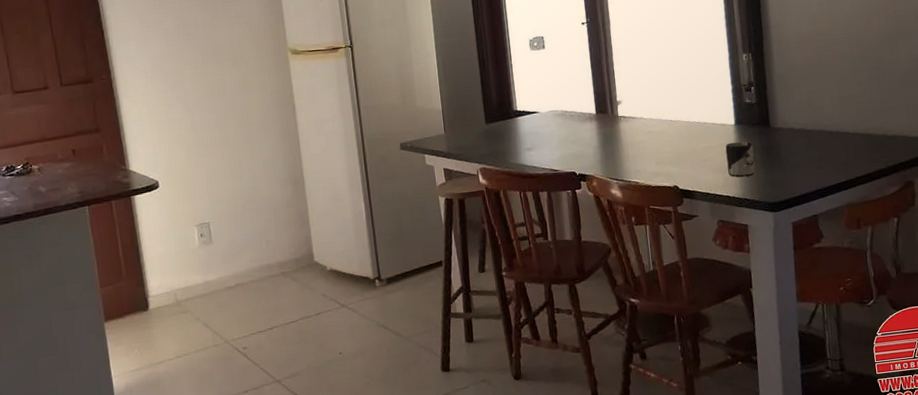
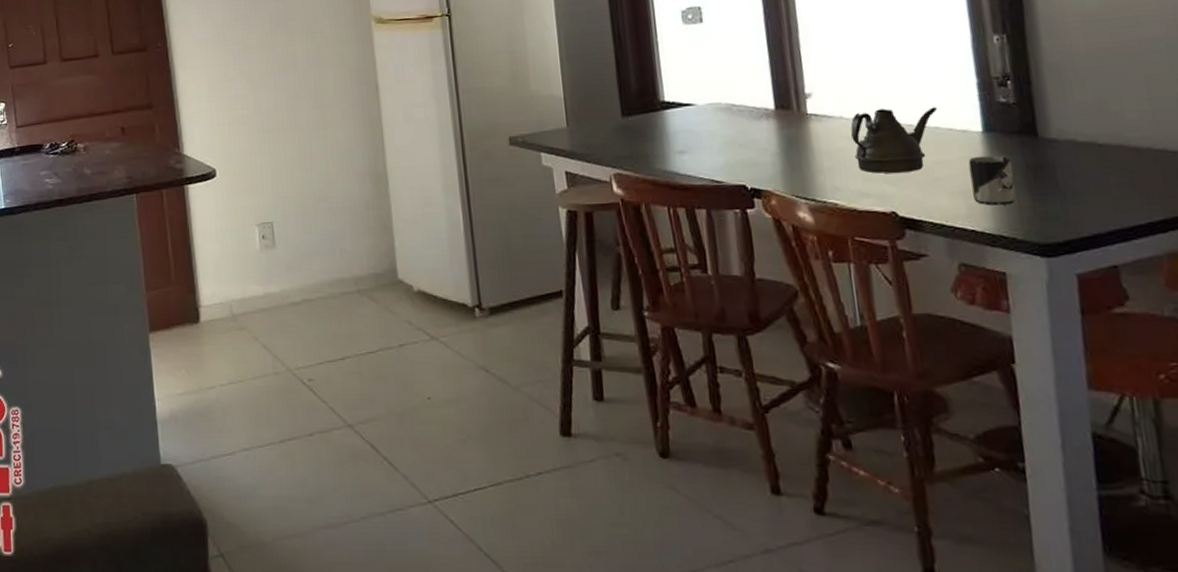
teapot: none [648,108,706,158] -> present [850,107,938,174]

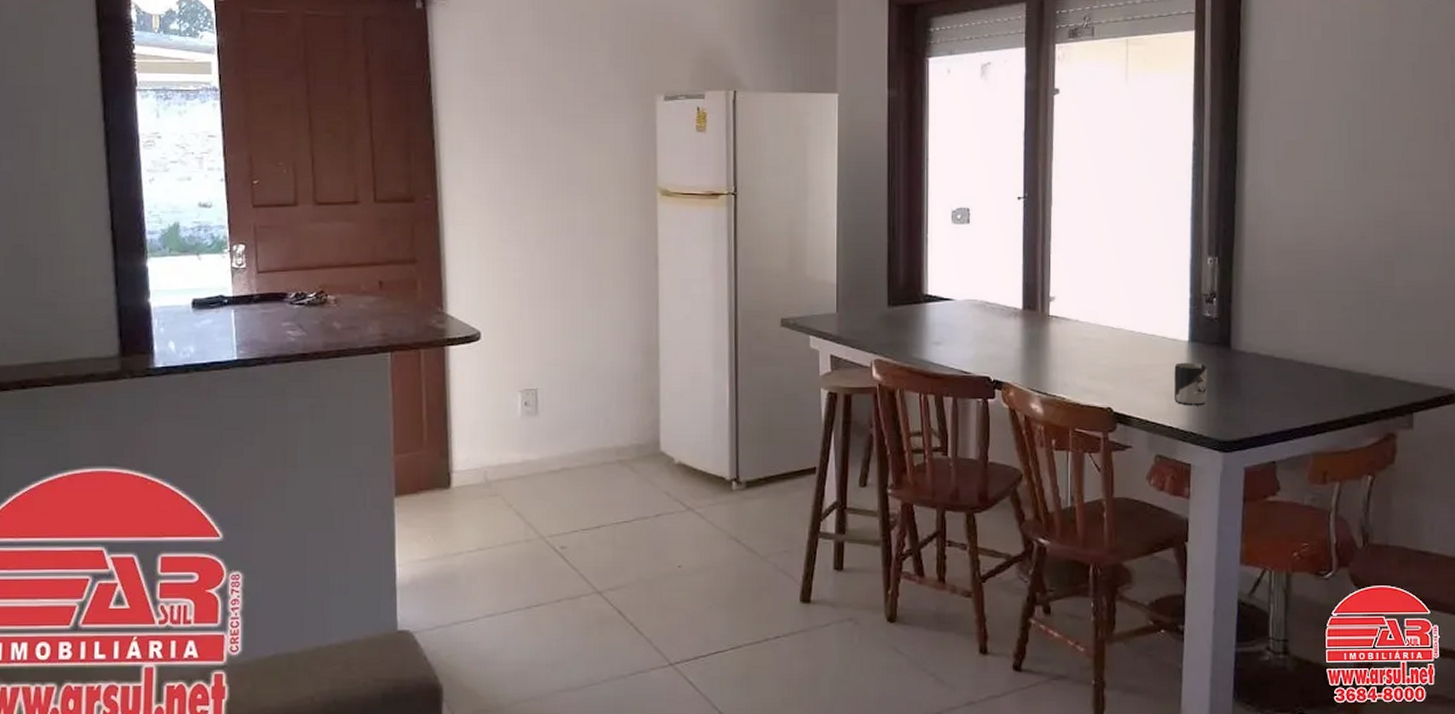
teapot: present [850,107,938,174] -> none [1084,315,1156,373]

